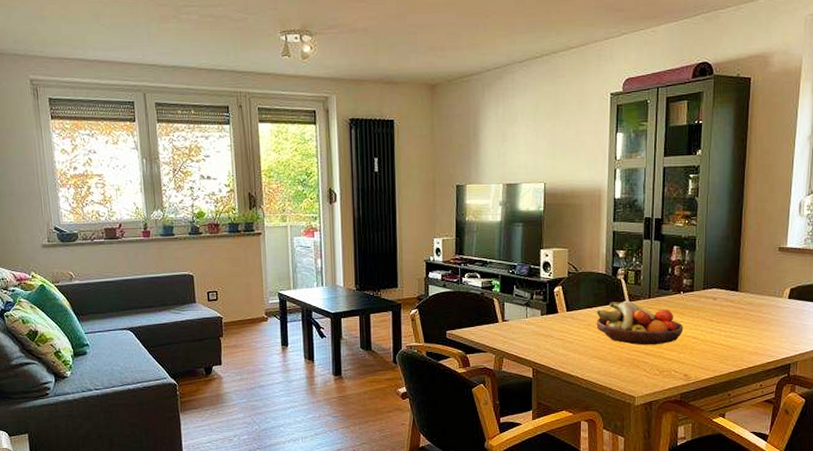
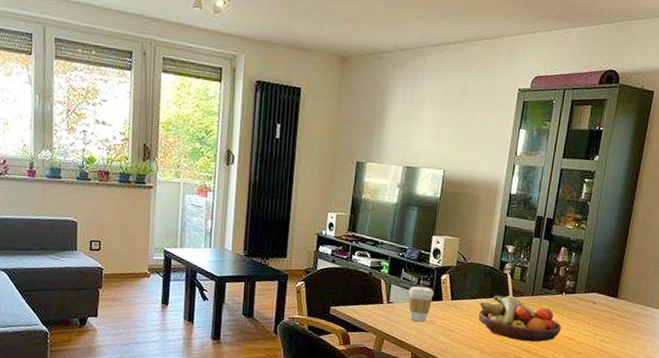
coffee cup: none [523,302,549,337] -> present [408,286,434,322]

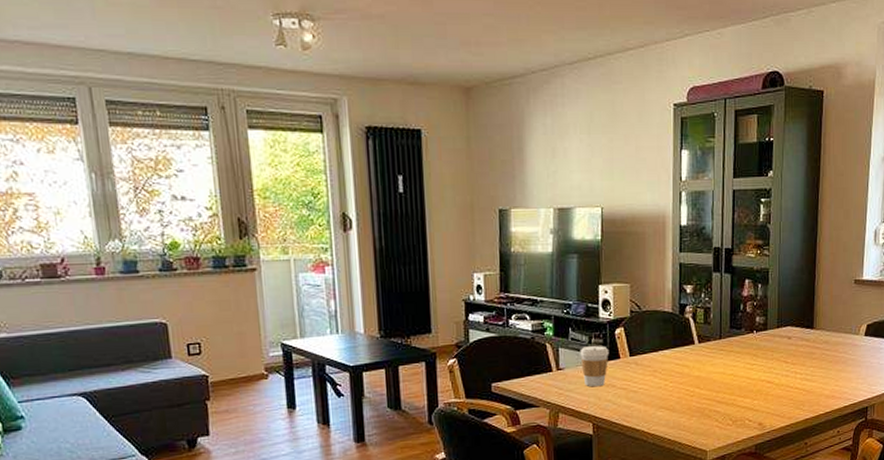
fruit bowl: present [478,295,562,342] -> none [662,342,757,393]

